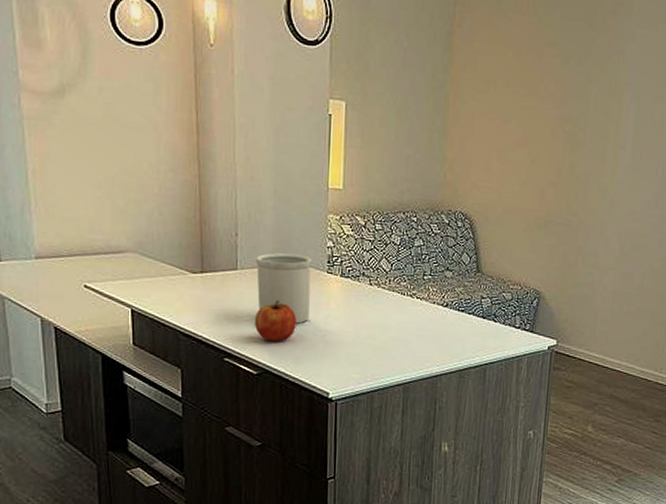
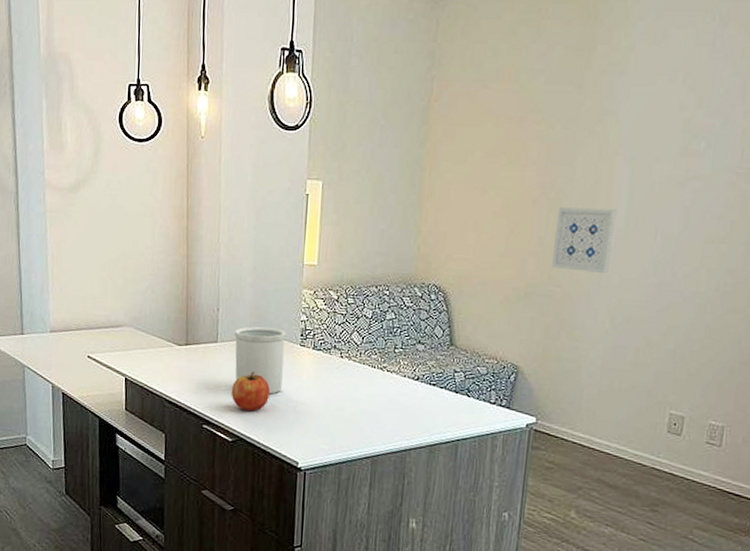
wall art: none [569,140,624,205] -> present [552,207,616,274]

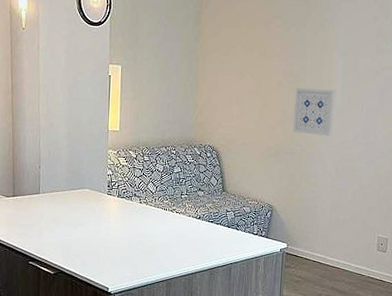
fruit: present [231,371,271,412] -> none [52,216,85,249]
utensil holder: present [234,326,286,394] -> none [53,180,95,234]

